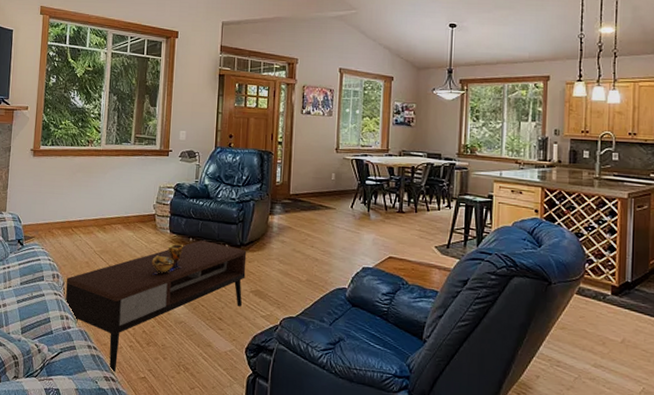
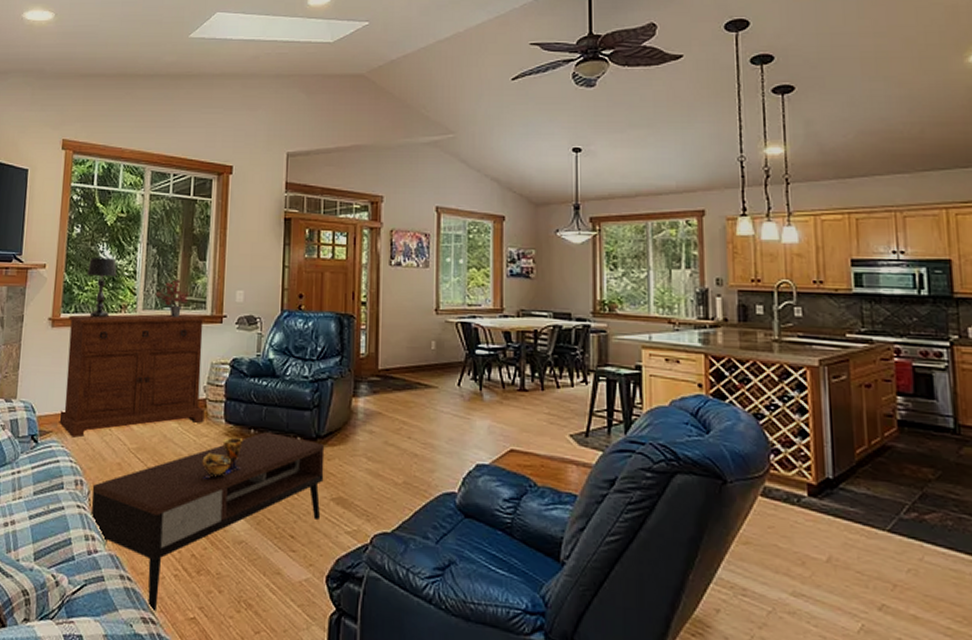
sideboard: none [40,147,156,242] -> present [59,314,207,438]
table lamp: none [61,102,85,150] -> present [87,258,117,318]
potted plant: none [115,116,145,151] -> present [155,274,192,317]

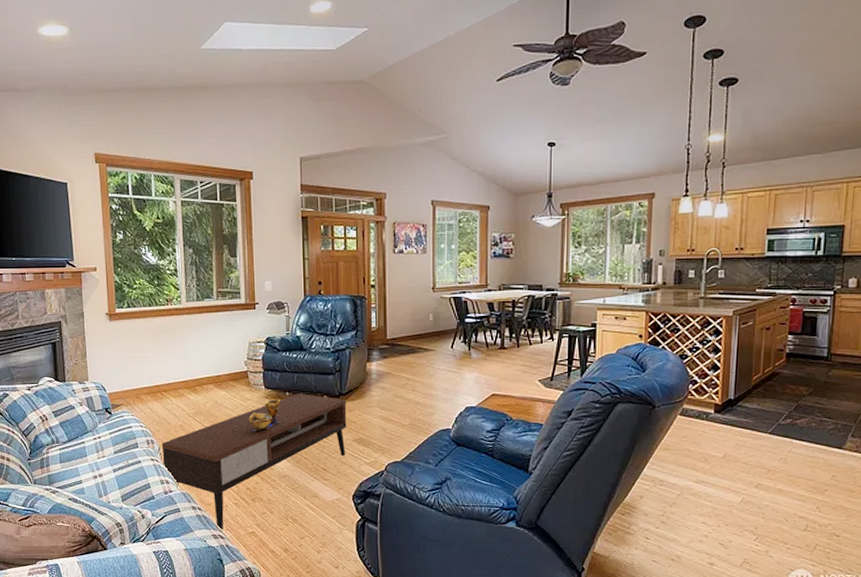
sideboard: present [59,314,207,438] -> none [123,304,247,408]
table lamp: present [87,258,117,318] -> none [134,259,160,311]
potted plant: present [155,274,192,317] -> none [195,270,228,306]

